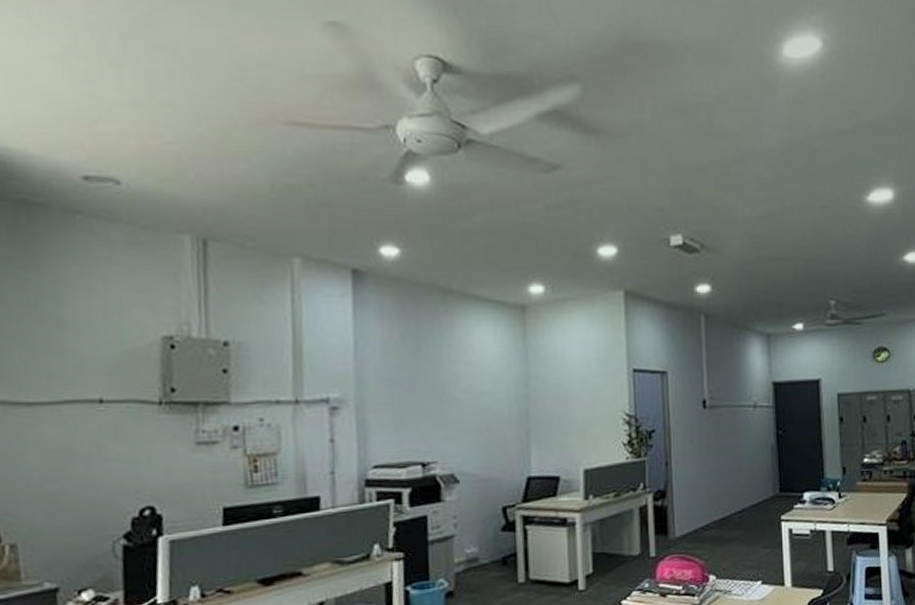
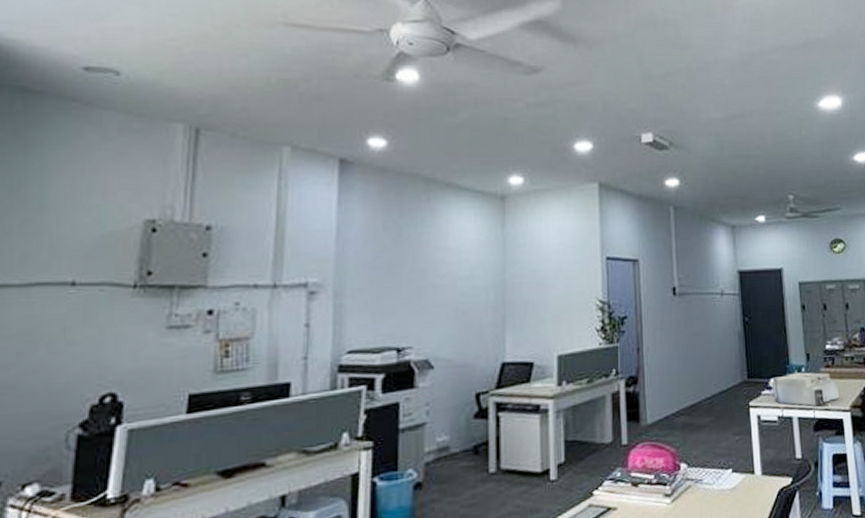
printer: none [801,486,876,521] -> present [768,372,840,407]

